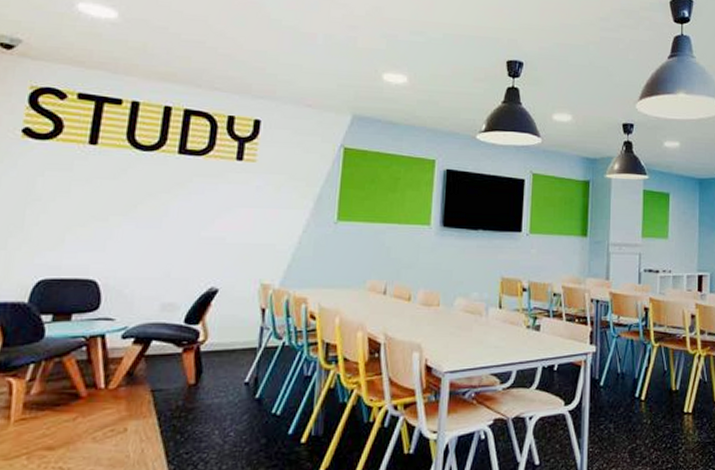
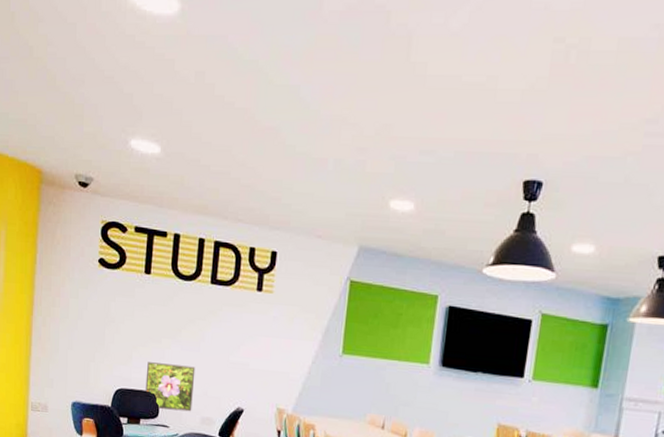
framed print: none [81,244,155,300] -> present [145,362,196,412]

